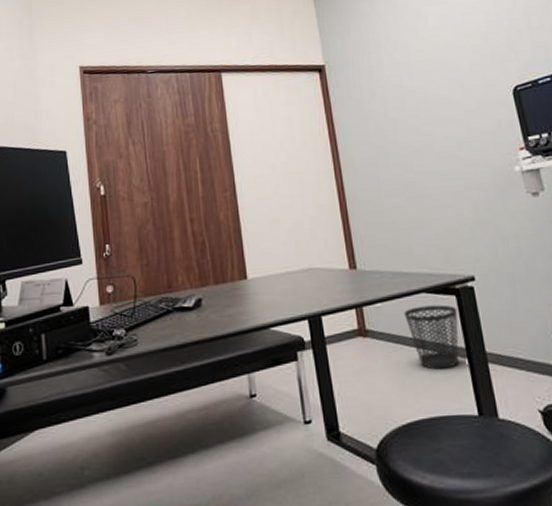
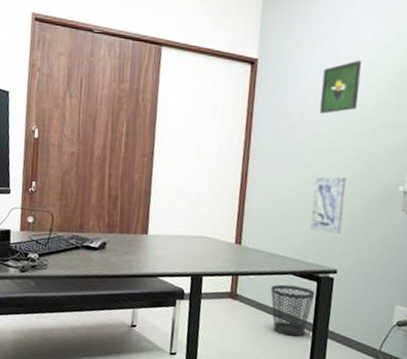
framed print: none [397,46,443,107] -> present [319,60,362,114]
wall art: none [419,169,466,236] -> present [310,176,347,235]

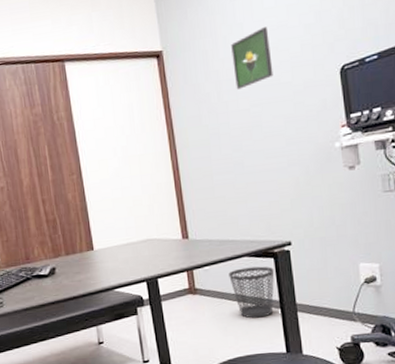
wall art: present [310,176,347,235] -> none [247,147,286,208]

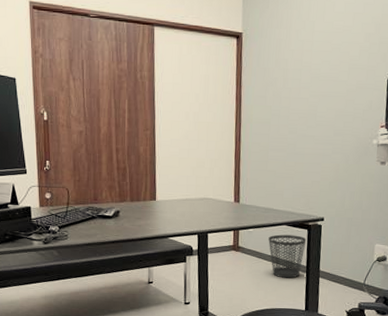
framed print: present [231,27,274,90] -> none [300,29,335,80]

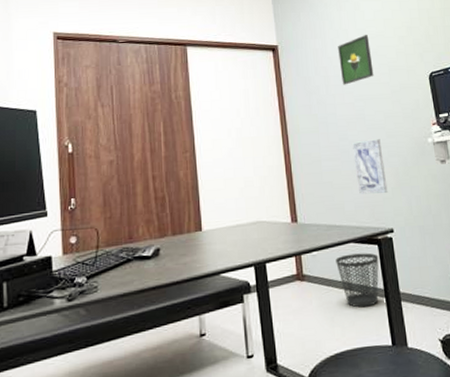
wall art: none [298,135,327,187] -> present [352,139,388,194]
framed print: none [300,29,335,80] -> present [338,35,374,85]

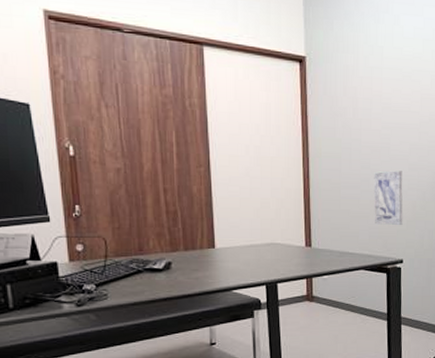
wastebasket: present [336,253,379,308] -> none [345,280,386,328]
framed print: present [338,35,374,85] -> none [370,55,405,110]

